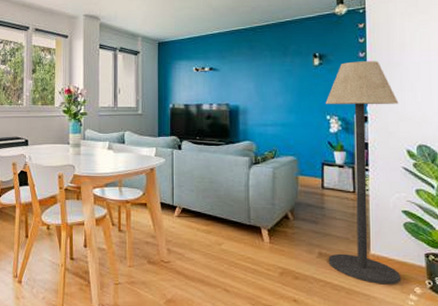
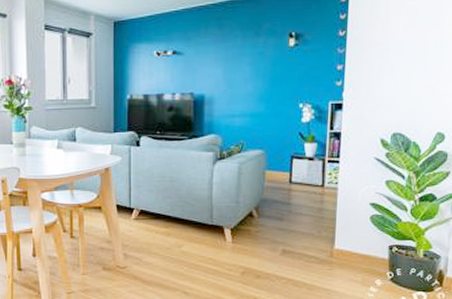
floor lamp: present [325,61,402,285] -> none [291,40,377,279]

